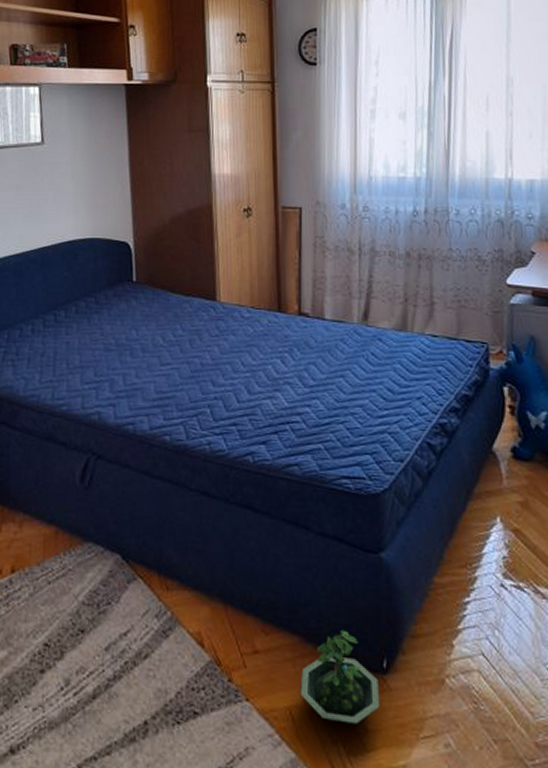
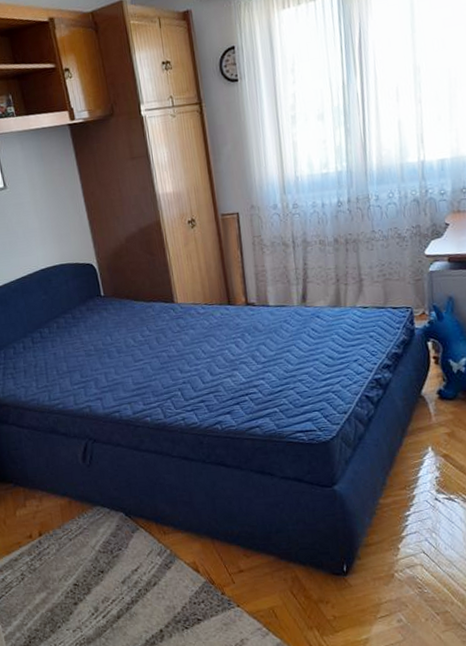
terrarium: present [300,629,381,724] -> none [278,547,344,614]

